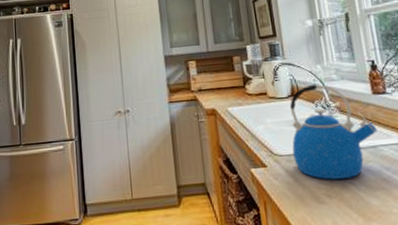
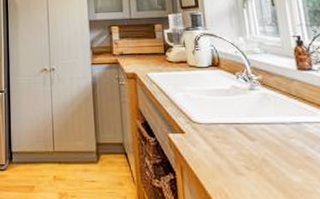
kettle: present [290,84,378,180] -> none [210,56,302,152]

